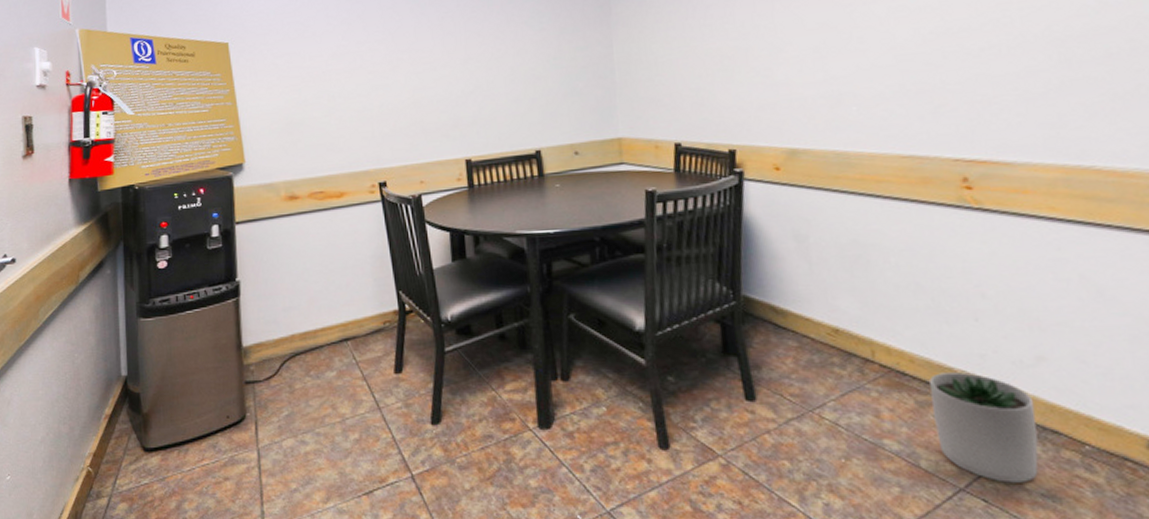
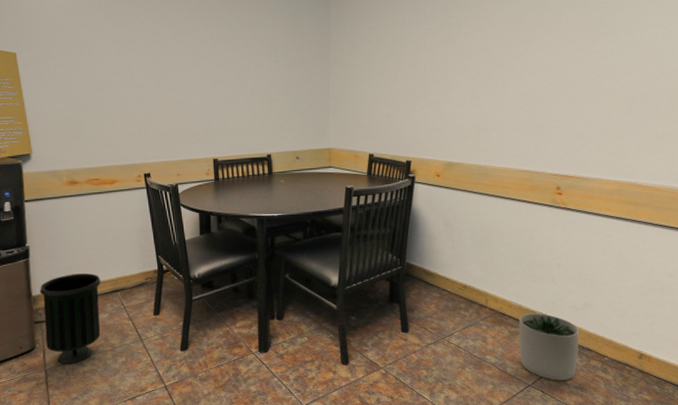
trash can: none [251,316,327,442] -> present [39,273,101,365]

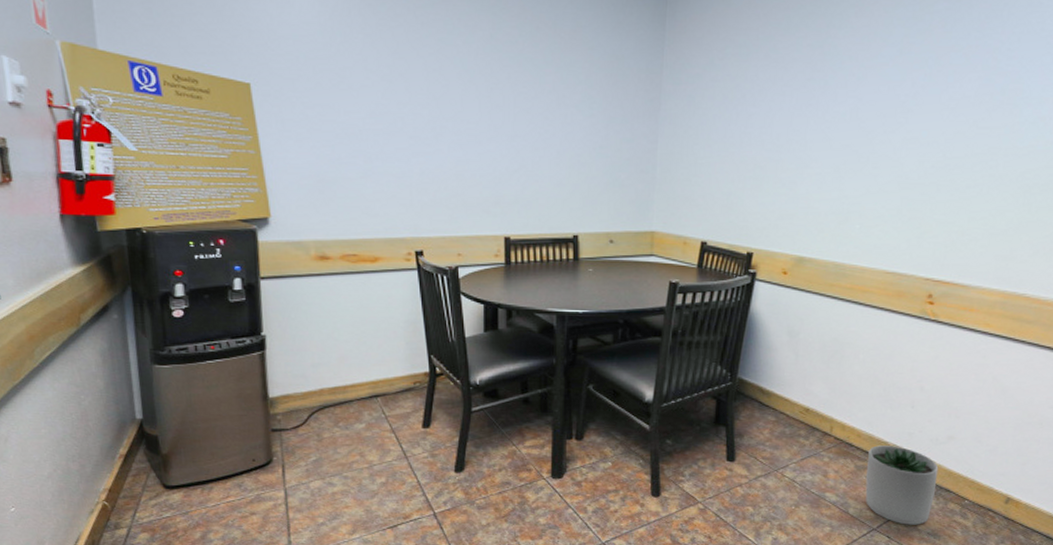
trash can: present [39,273,101,365] -> none [278,372,357,483]

